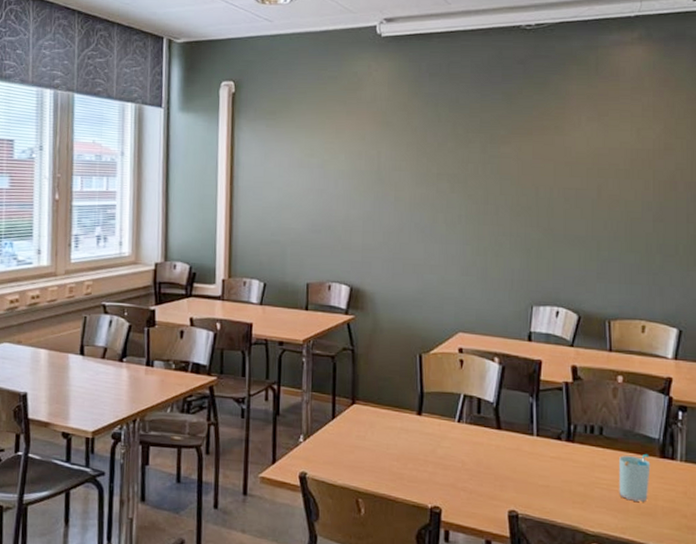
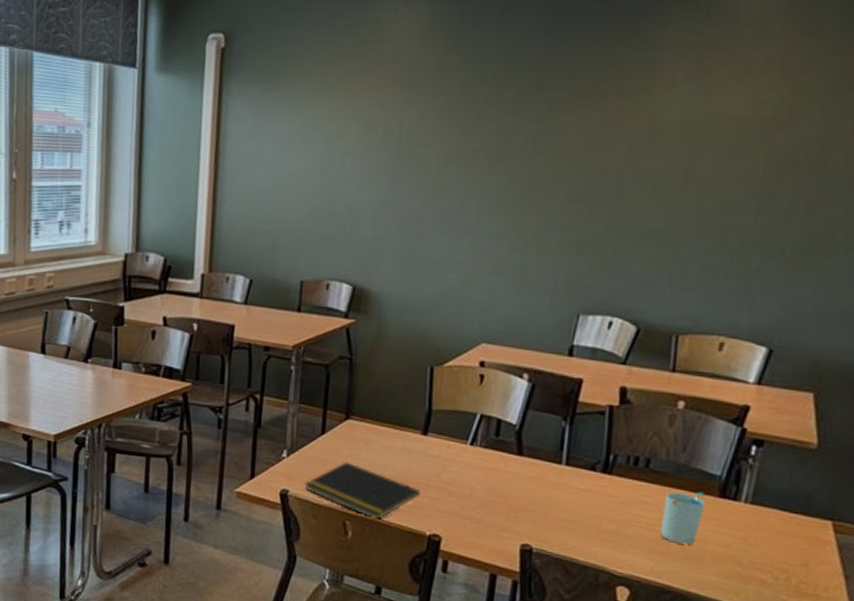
notepad: none [320,443,421,496] -> present [304,461,421,520]

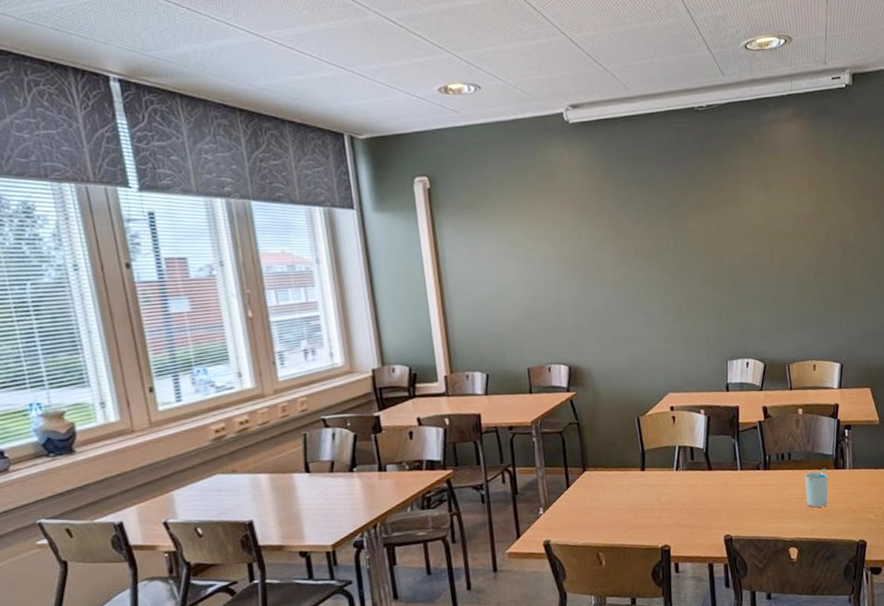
notepad: present [304,461,421,520] -> none [561,505,649,546]

